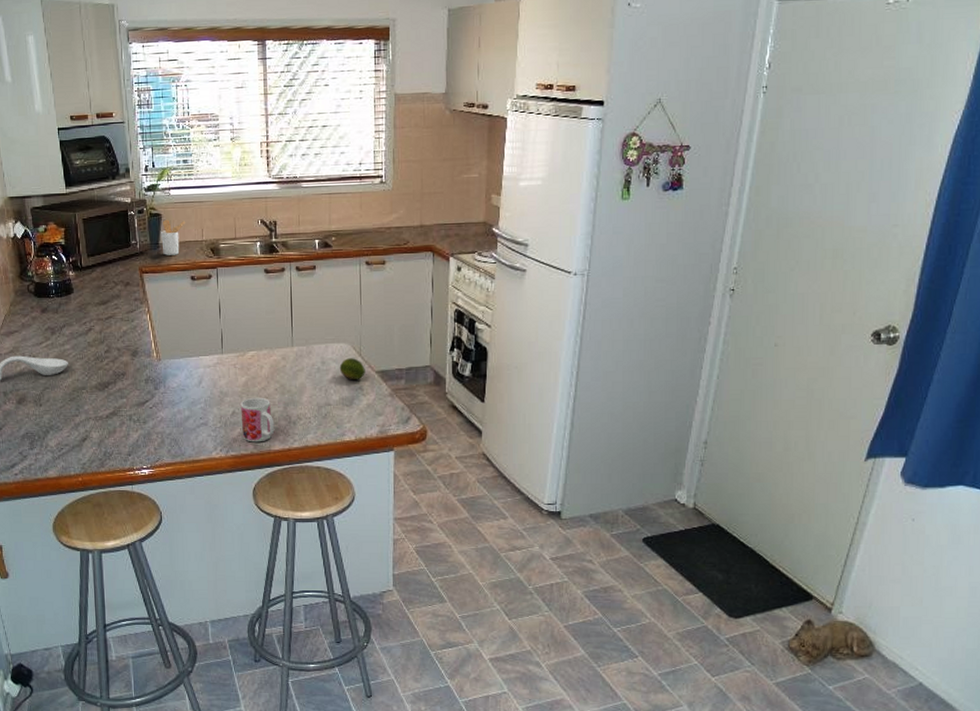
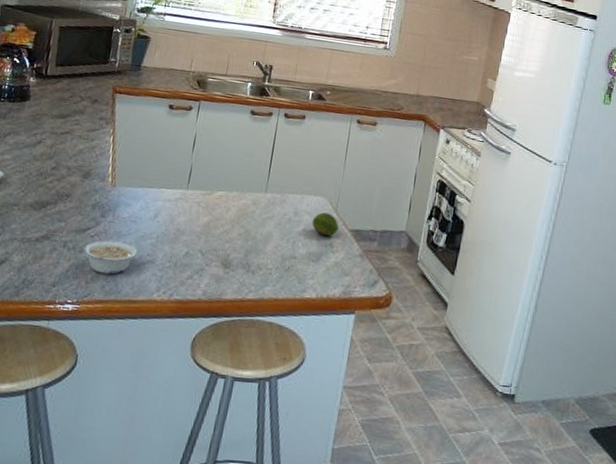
legume: none [146,409,191,440] -> present [83,240,137,275]
utensil holder: present [160,219,186,256] -> none [143,43,176,81]
mug: present [240,397,275,442] -> none [192,239,232,289]

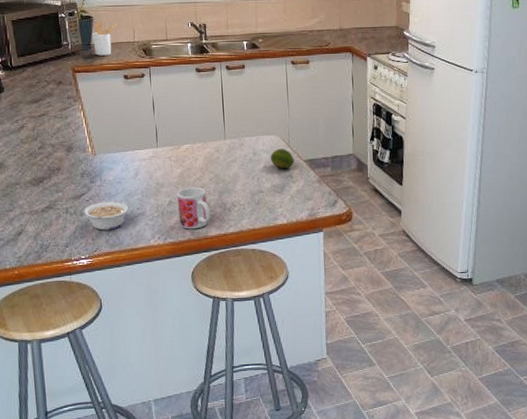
utensil holder: none [143,43,176,81] -> present [91,21,117,56]
mug: none [192,239,232,289] -> present [176,187,211,230]

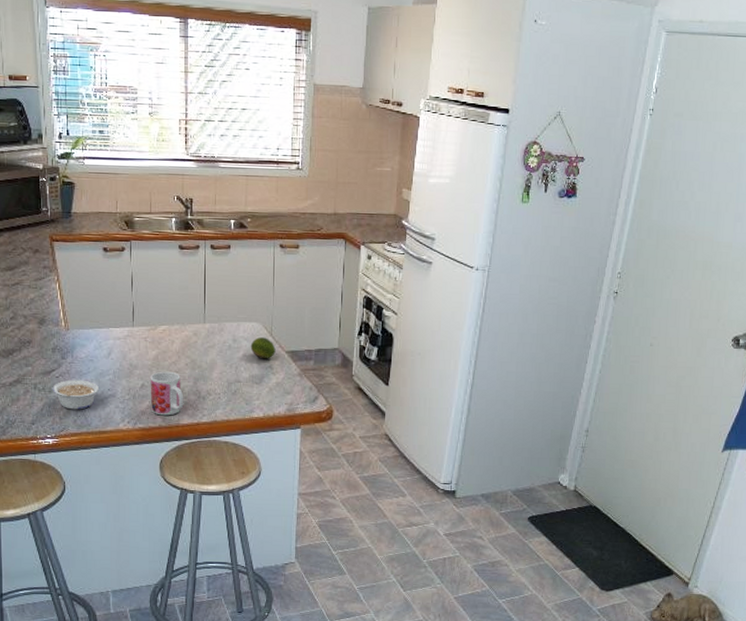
utensil holder: present [91,21,117,56] -> none [72,188,100,225]

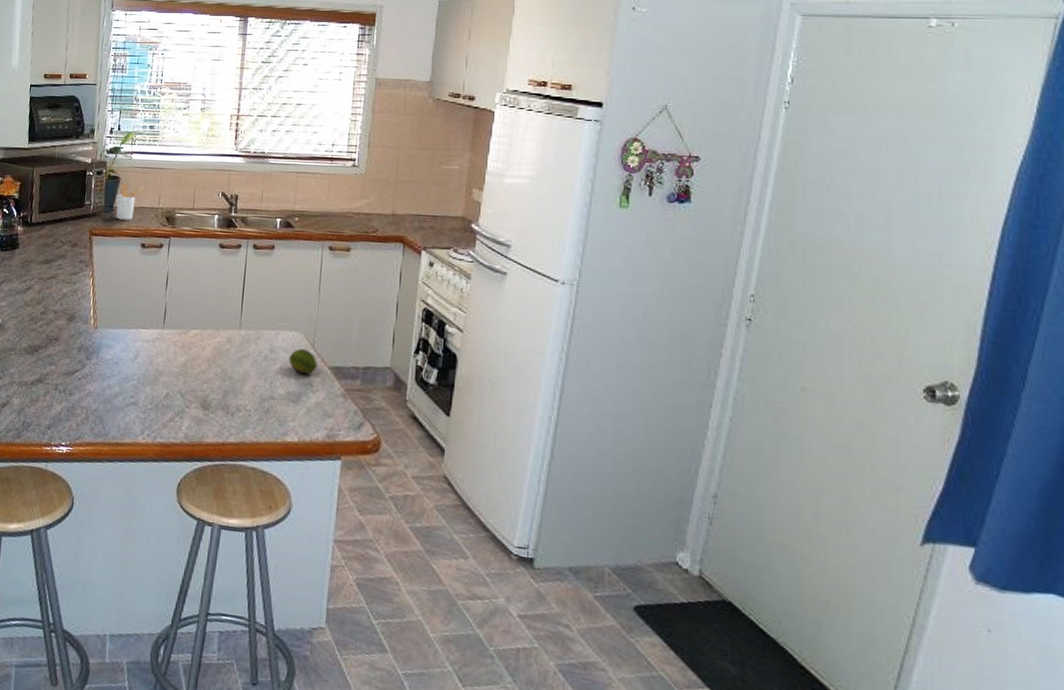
legume: present [52,379,99,410] -> none [72,382,121,417]
utensil holder: none [72,188,100,225] -> present [116,183,144,220]
mug: present [150,371,184,416] -> none [174,380,211,432]

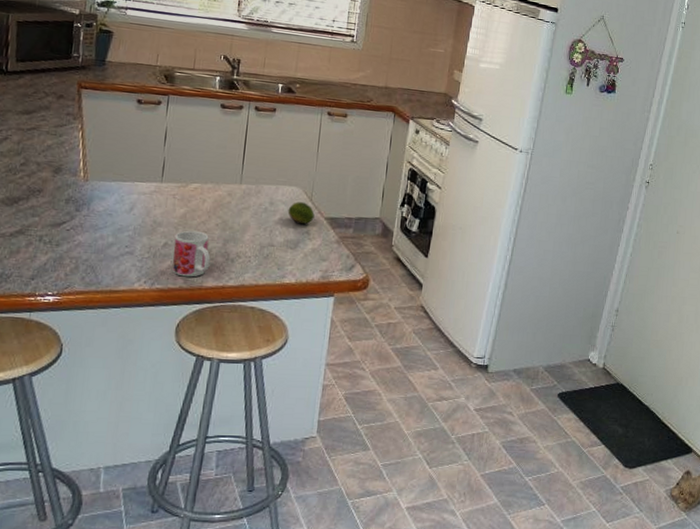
utensil holder: present [116,183,144,220] -> none [108,38,140,76]
mug: none [174,380,211,432] -> present [172,230,211,277]

